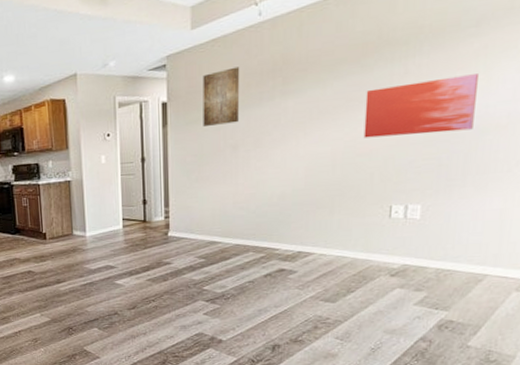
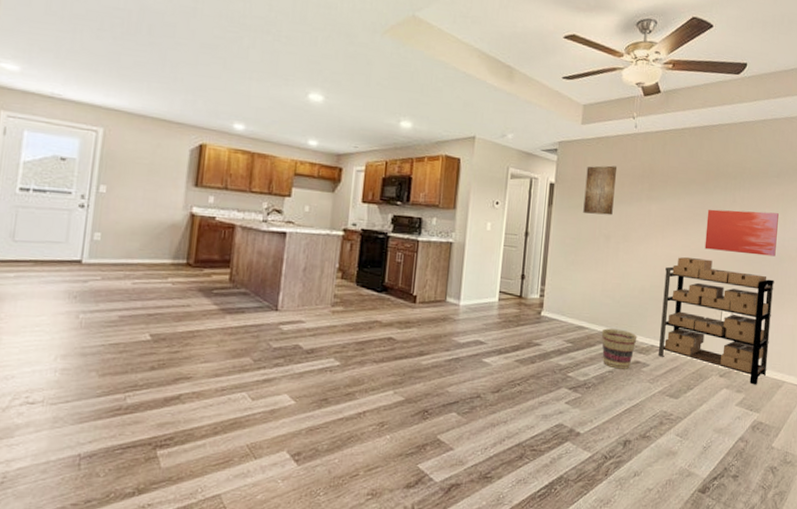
basket: none [237,239,280,279] -> present [601,328,638,369]
shelving unit: none [308,149,472,282] -> present [659,257,775,385]

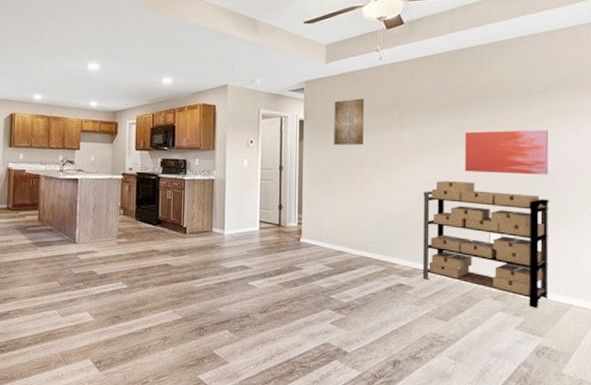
basket: present [601,328,638,369] -> none [361,252,399,292]

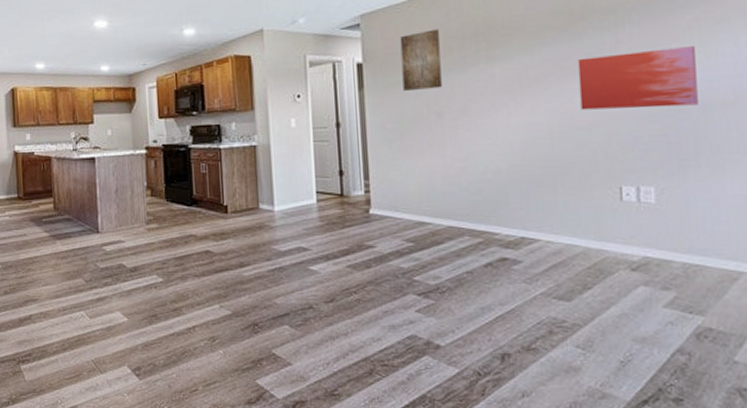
shelving unit: present [423,180,549,308] -> none [526,122,709,279]

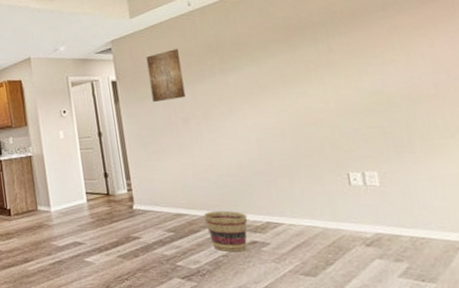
basket: none [449,221,500,269] -> present [203,210,248,252]
wall art: present [577,46,698,110] -> none [298,50,406,110]

